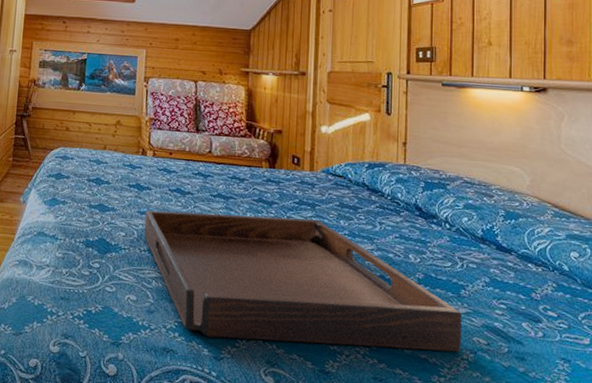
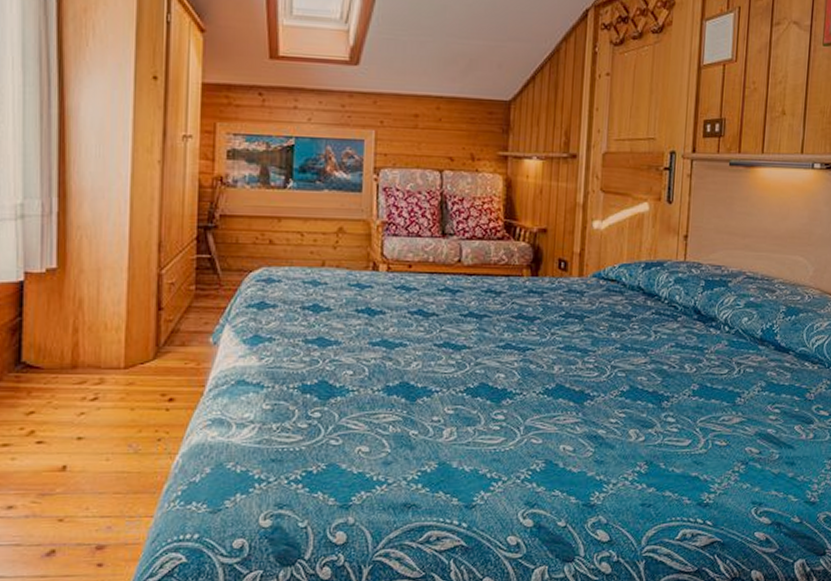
serving tray: present [143,210,462,352] -> none [377,334,736,484]

